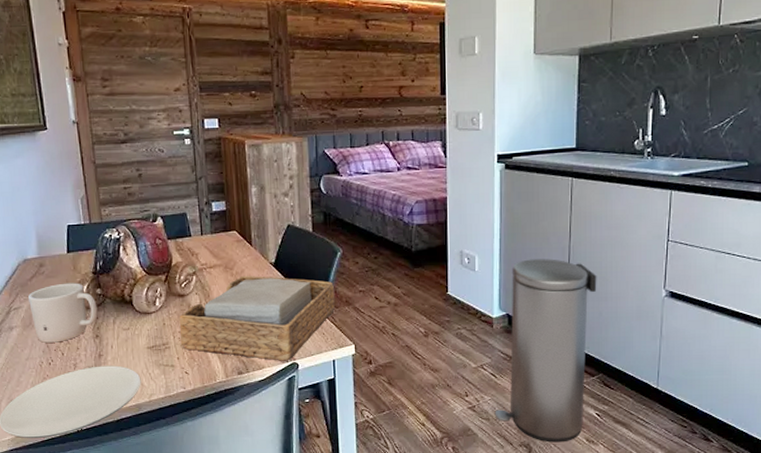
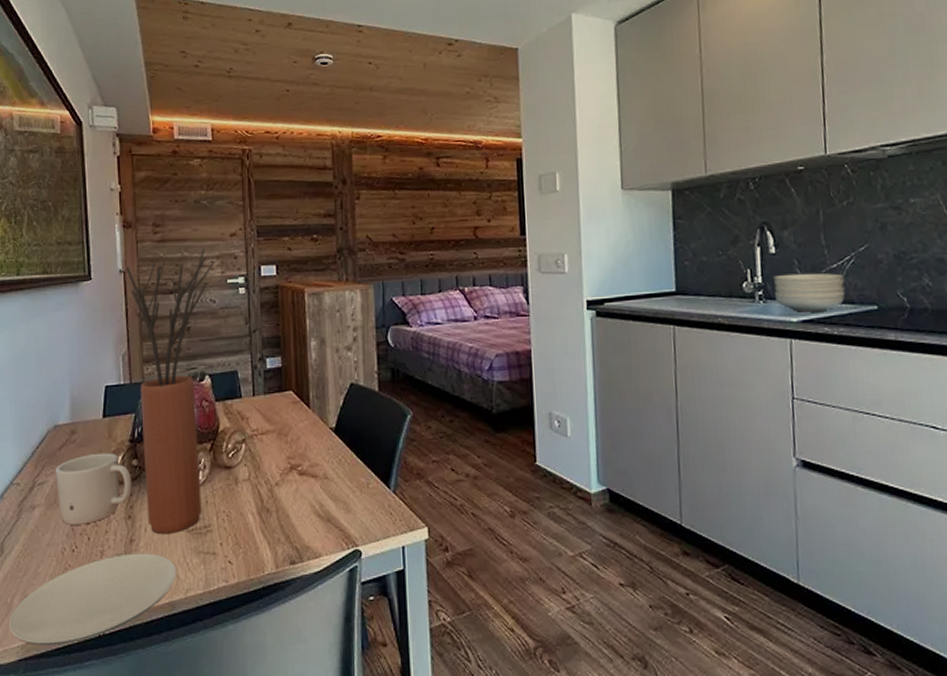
vase: none [79,101,162,351] -> present [126,248,215,535]
napkin holder: present [179,276,335,362] -> none [224,443,405,549]
pedal bin: present [494,259,597,443] -> none [599,421,713,655]
bowl: none [661,133,722,167] -> present [772,273,846,312]

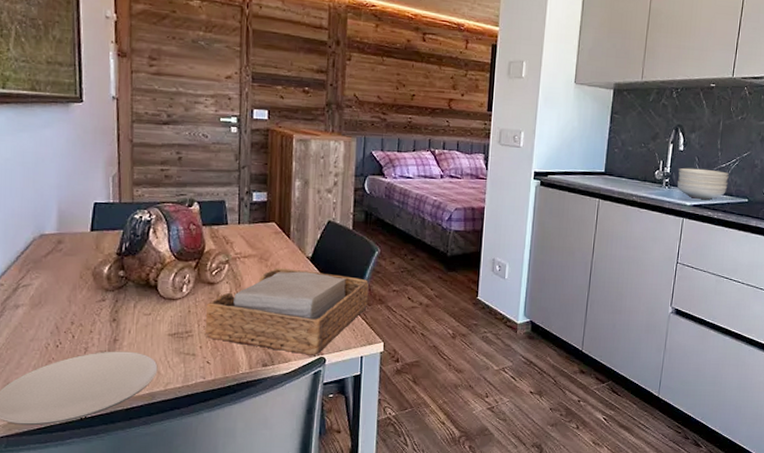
mug: present [56,452,132,525] -> none [41,262,118,324]
vase: present [126,248,215,535] -> none [119,86,209,337]
napkin holder: none [224,443,405,549] -> present [205,268,369,356]

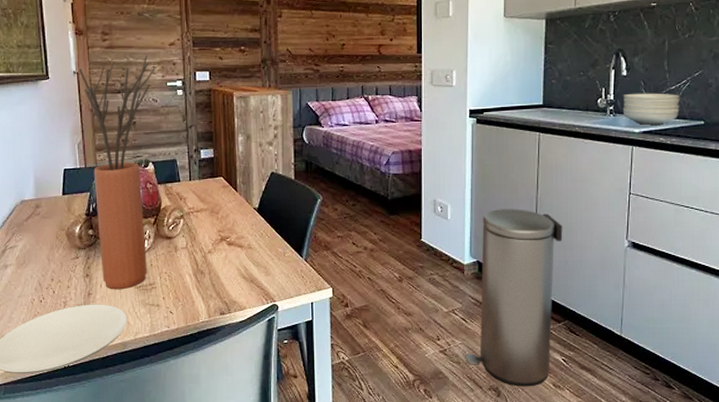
vase: none [119,86,209,337] -> present [79,55,156,290]
napkin holder: present [205,268,369,356] -> none [166,220,315,304]
pedal bin: none [511,271,614,444] -> present [465,209,563,387]

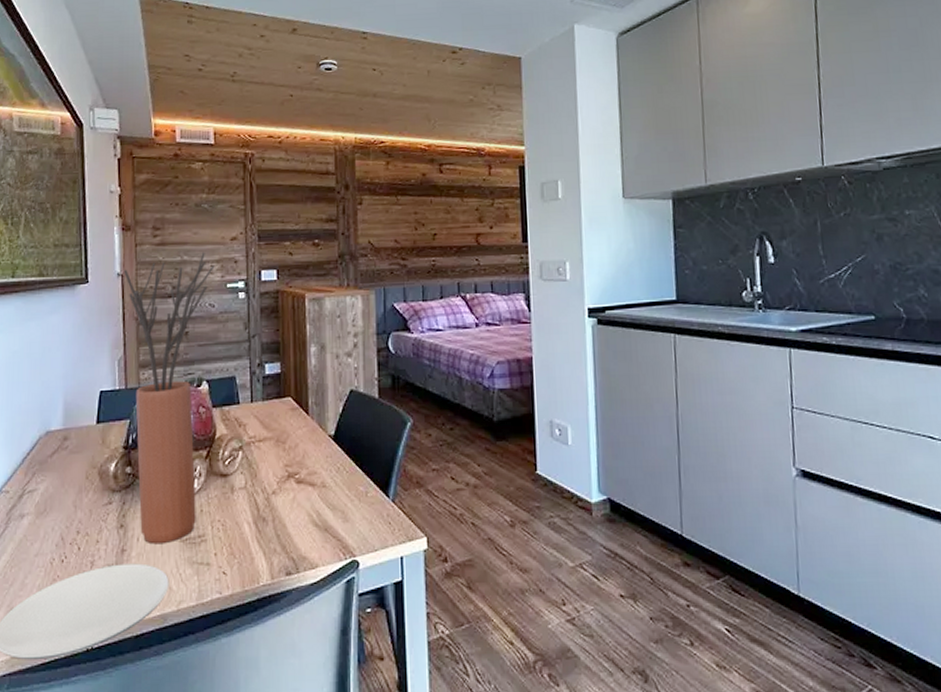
pedal bin: present [465,209,563,387] -> none [599,430,714,669]
bowl: present [622,93,680,125] -> none [771,282,844,322]

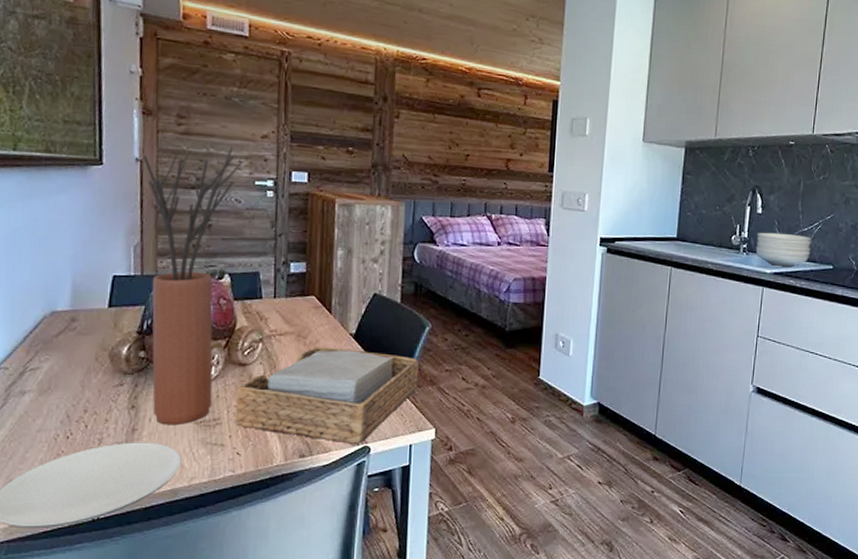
napkin holder: none [219,451,404,560] -> present [235,346,419,445]
bowl: none [771,282,844,322] -> present [755,232,811,267]

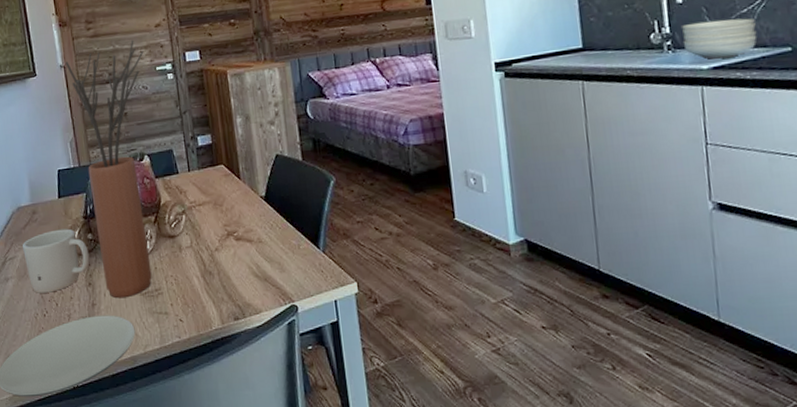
mug: none [51,342,138,412] -> present [23,228,90,293]
napkin holder: present [235,346,419,445] -> none [170,211,332,305]

